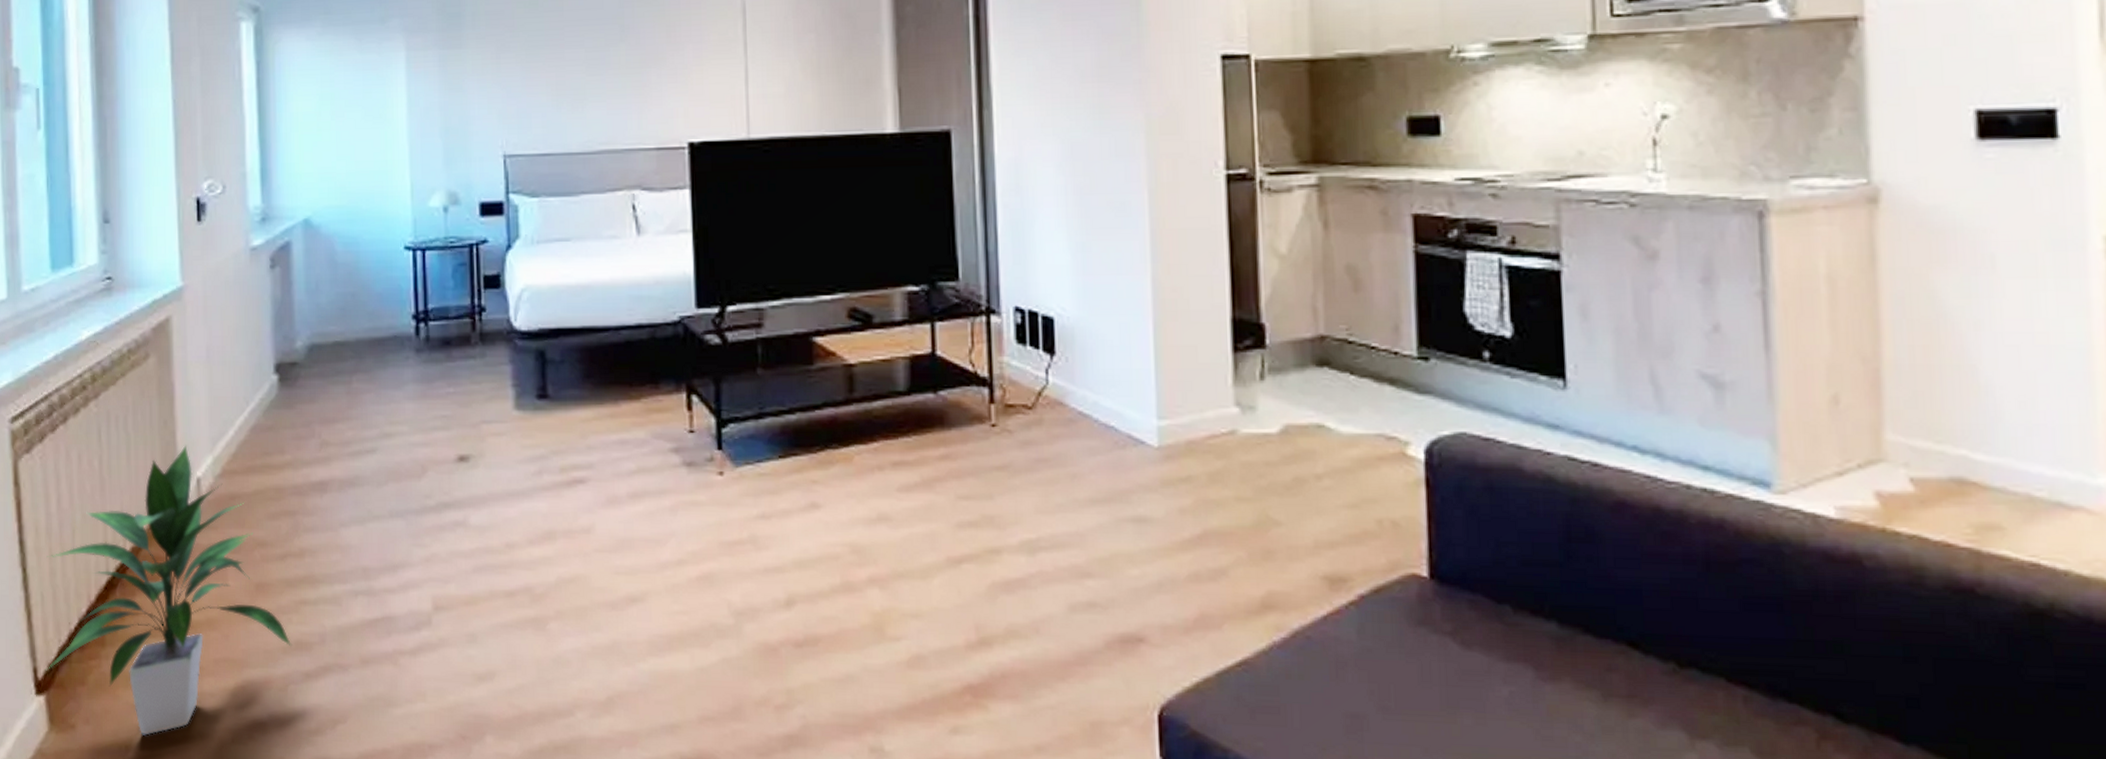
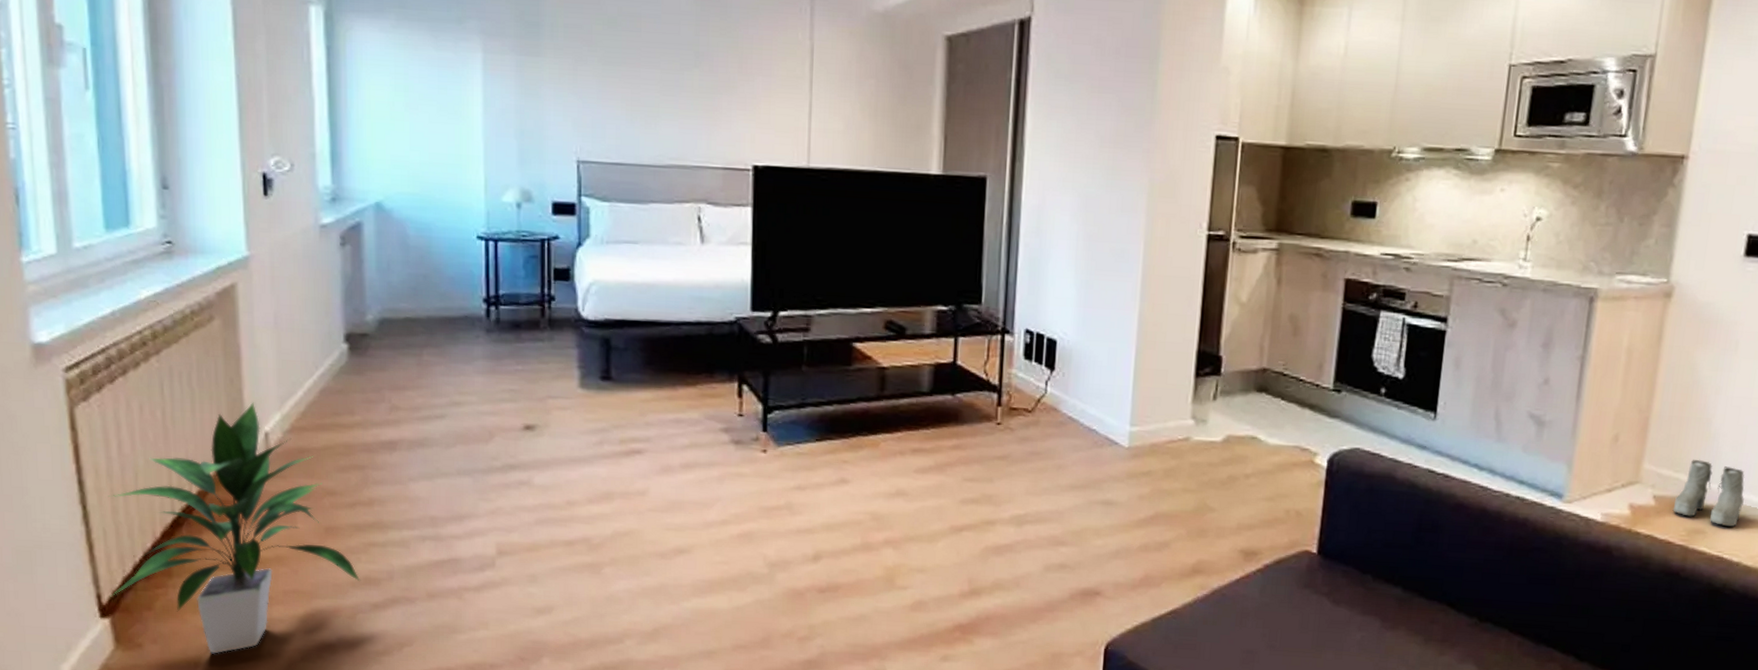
boots: none [1944,423,2055,519] -> present [1672,459,1745,527]

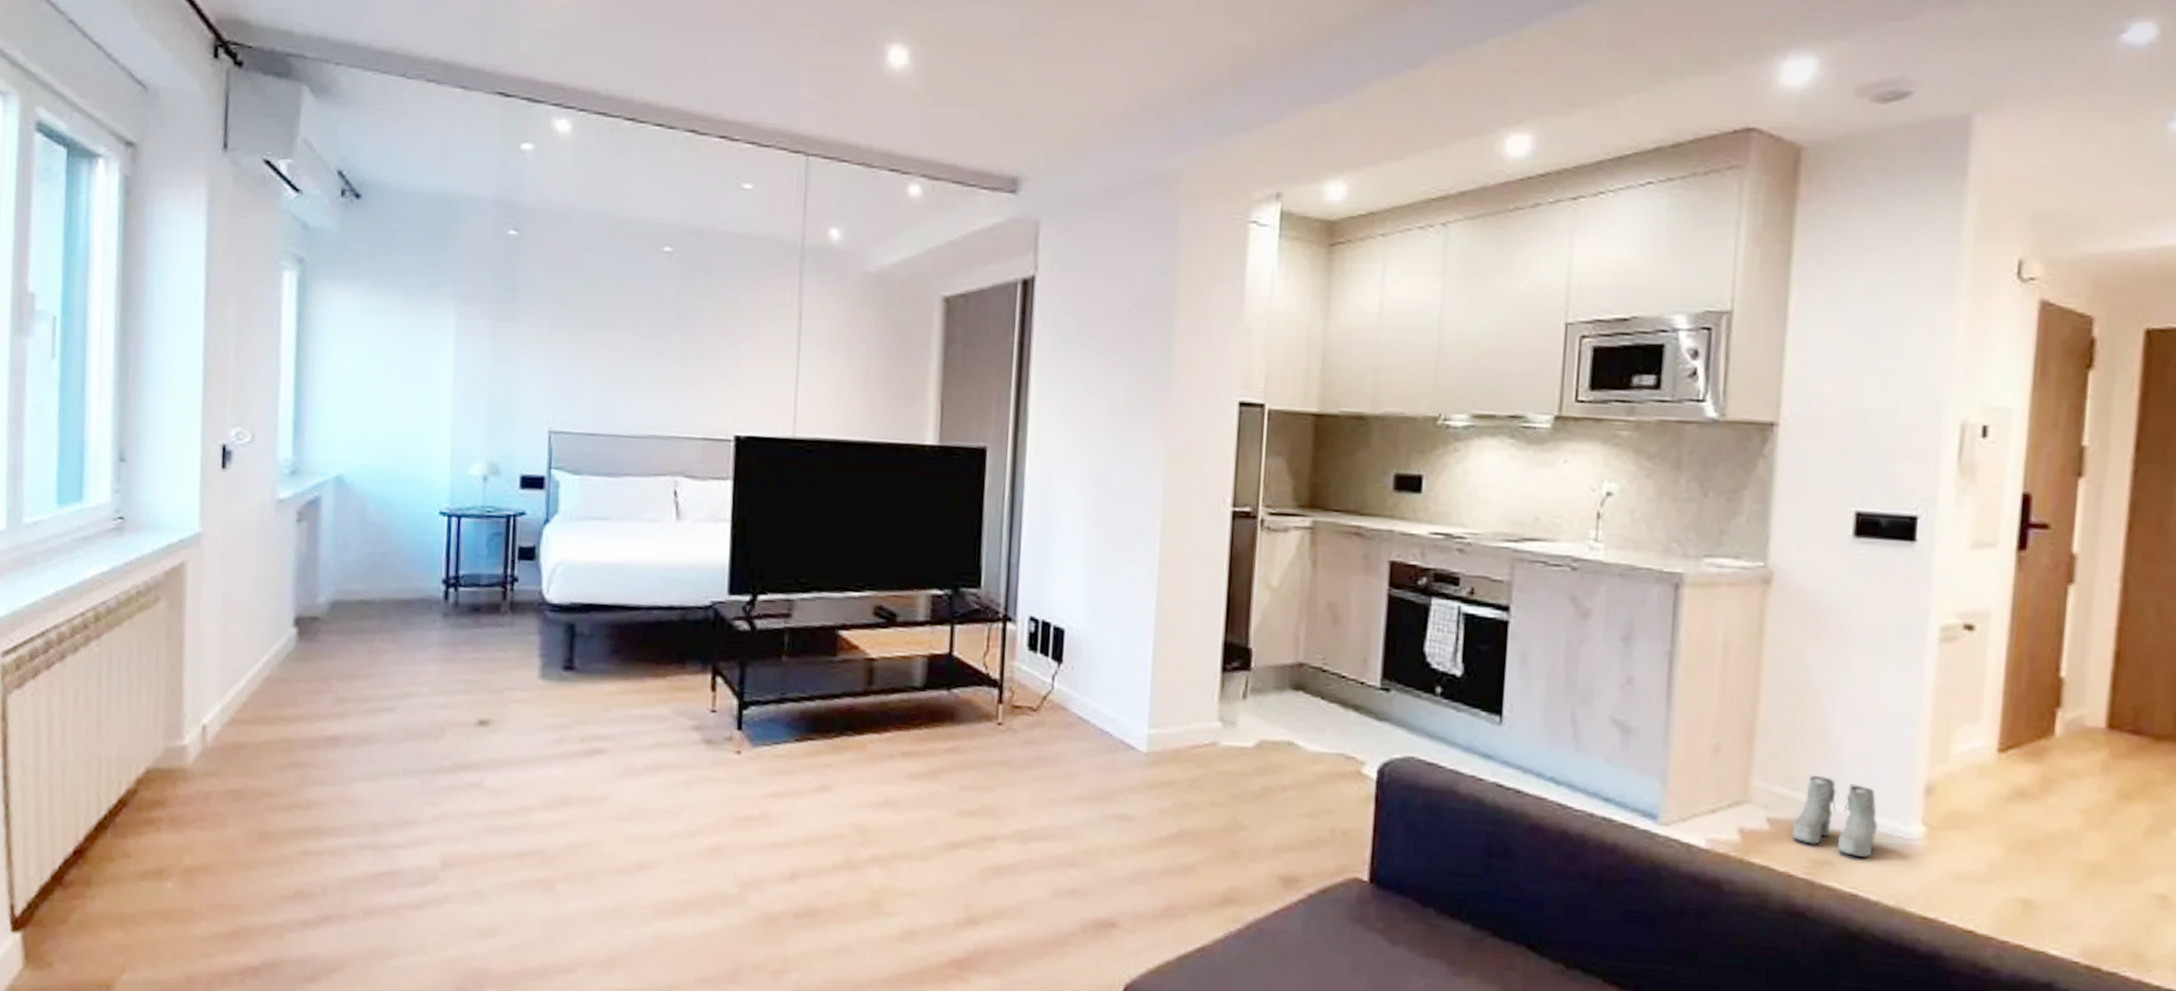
indoor plant: present [108,402,361,654] -> none [23,691,292,977]

